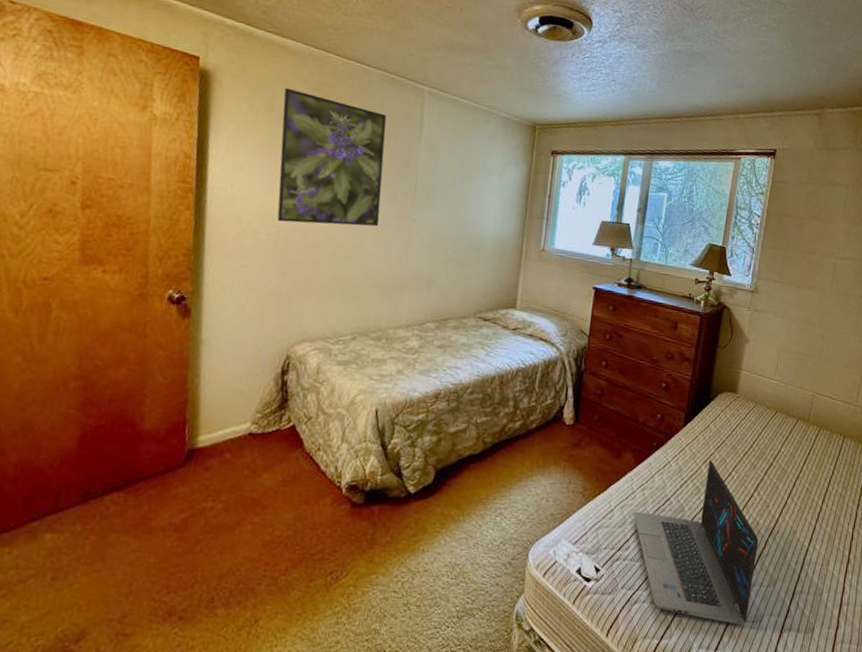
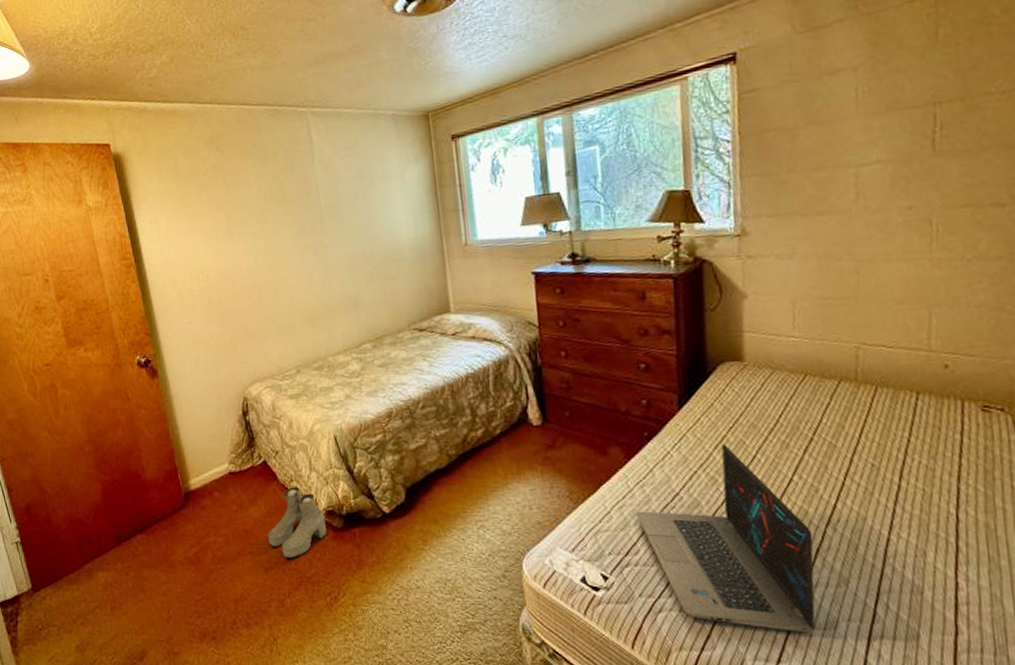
boots: none [275,456,346,533] -> present [268,487,327,559]
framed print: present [277,87,387,227] -> none [183,147,295,276]

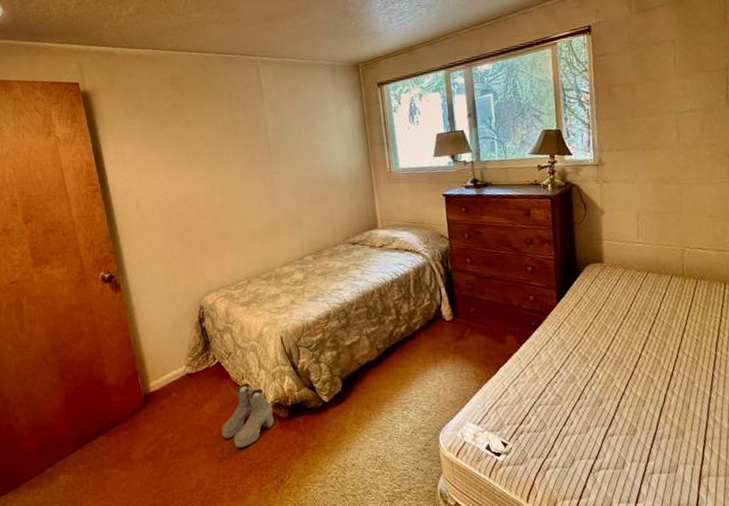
laptop: present [635,443,816,632] -> none [527,329,662,477]

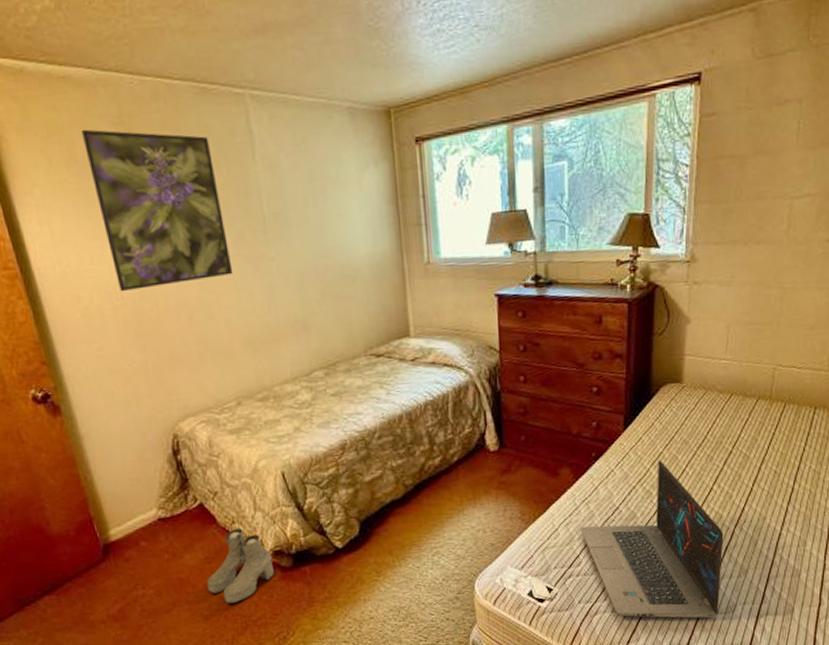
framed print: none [147,88,247,200] -> present [80,129,233,292]
laptop: none [527,329,662,477] -> present [580,460,724,618]

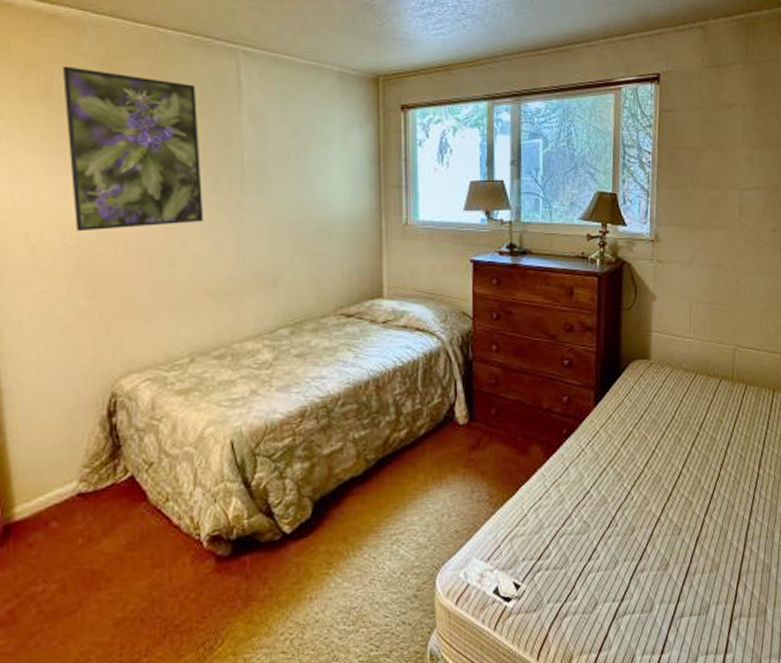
boots: present [206,528,274,604] -> none [125,507,207,604]
laptop: present [580,460,724,618] -> none [550,439,695,621]

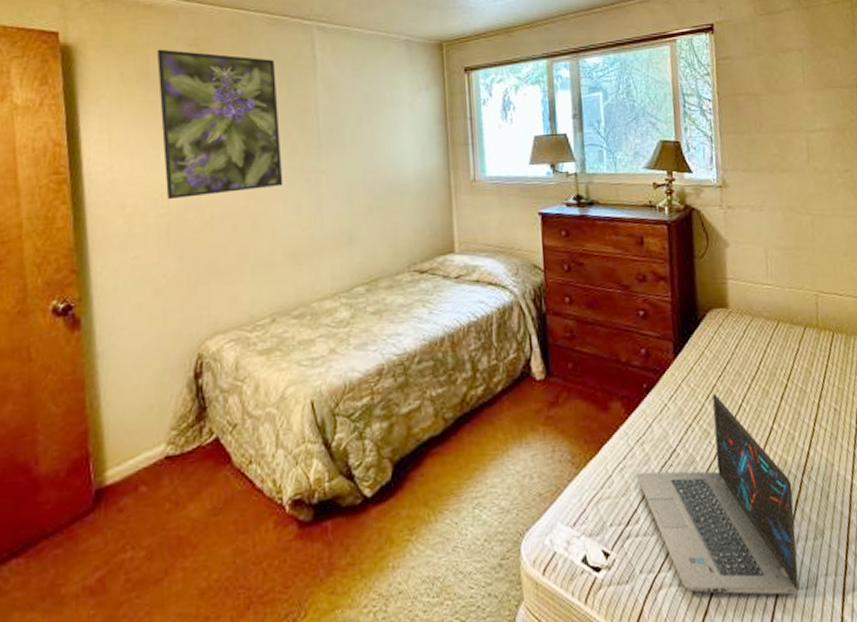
laptop: none [550,439,695,621] -> present [636,393,800,595]

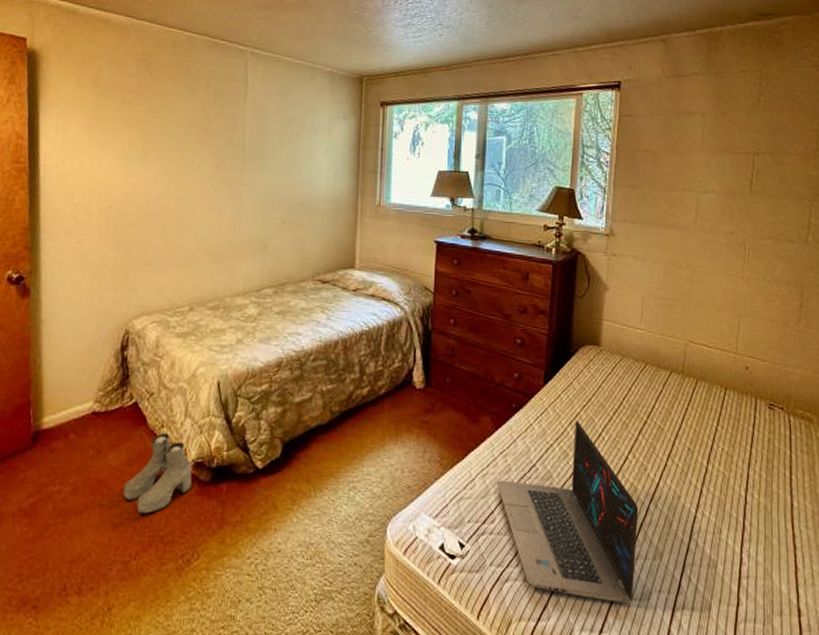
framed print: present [156,49,283,200] -> none [108,60,211,195]
boots: none [210,470,290,572] -> present [123,433,192,515]

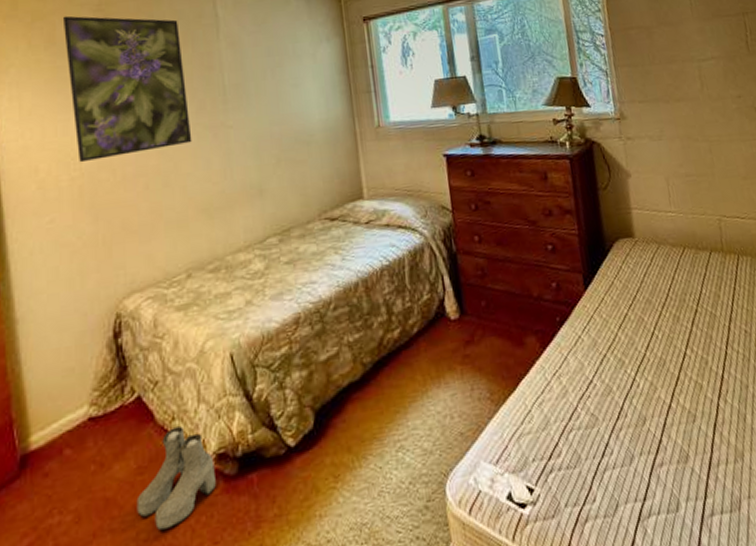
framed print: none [108,60,211,195] -> present [62,16,192,163]
laptop: present [496,420,639,602] -> none [554,322,724,523]

